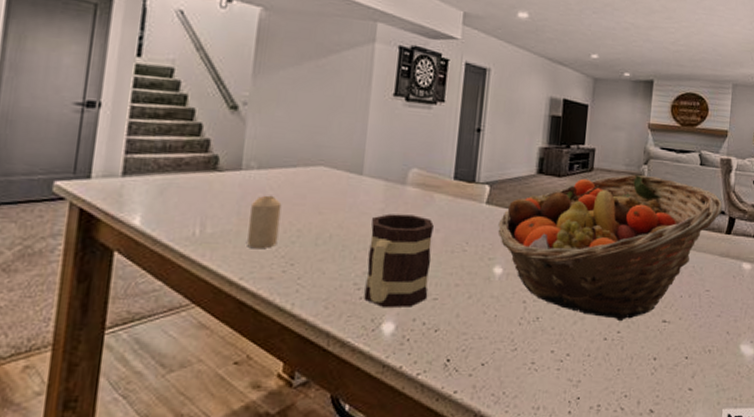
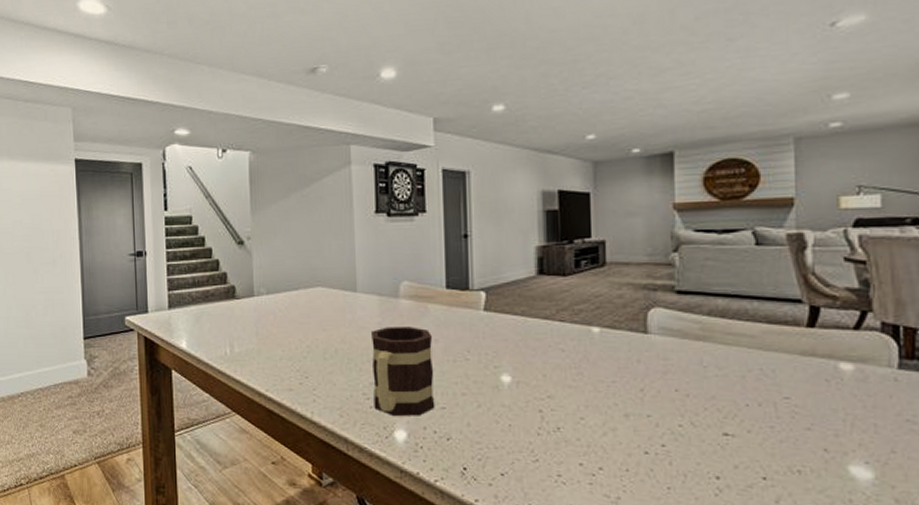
candle: present [247,195,282,249] -> none [266,317,292,365]
fruit basket: present [498,174,723,322] -> none [500,264,798,434]

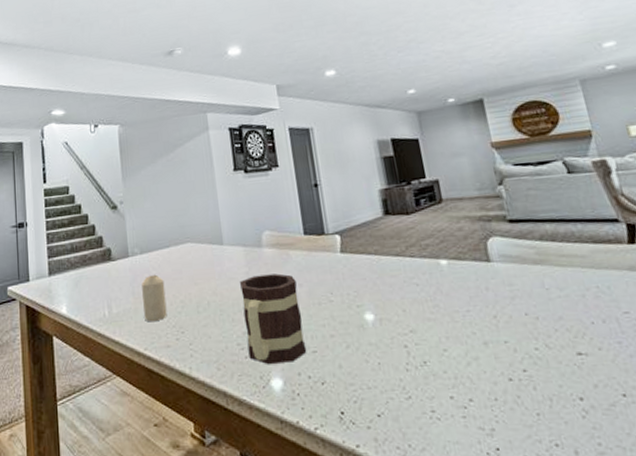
candle: none [266,317,292,365] -> present [142,274,167,322]

